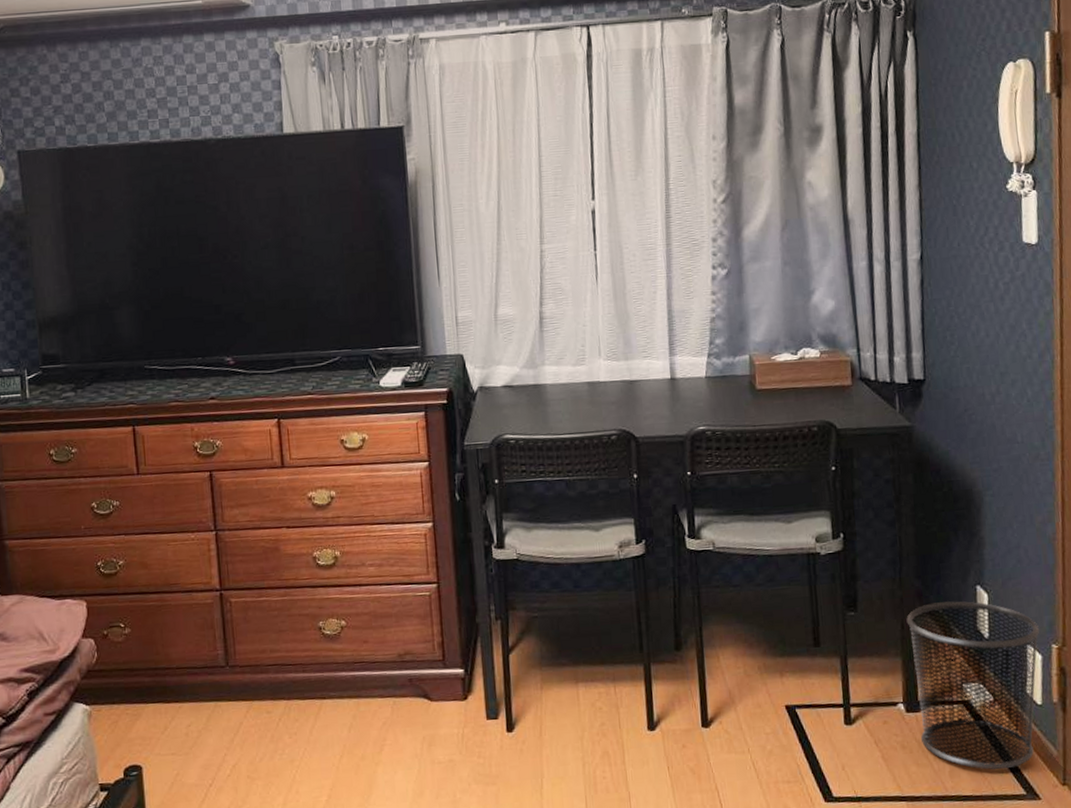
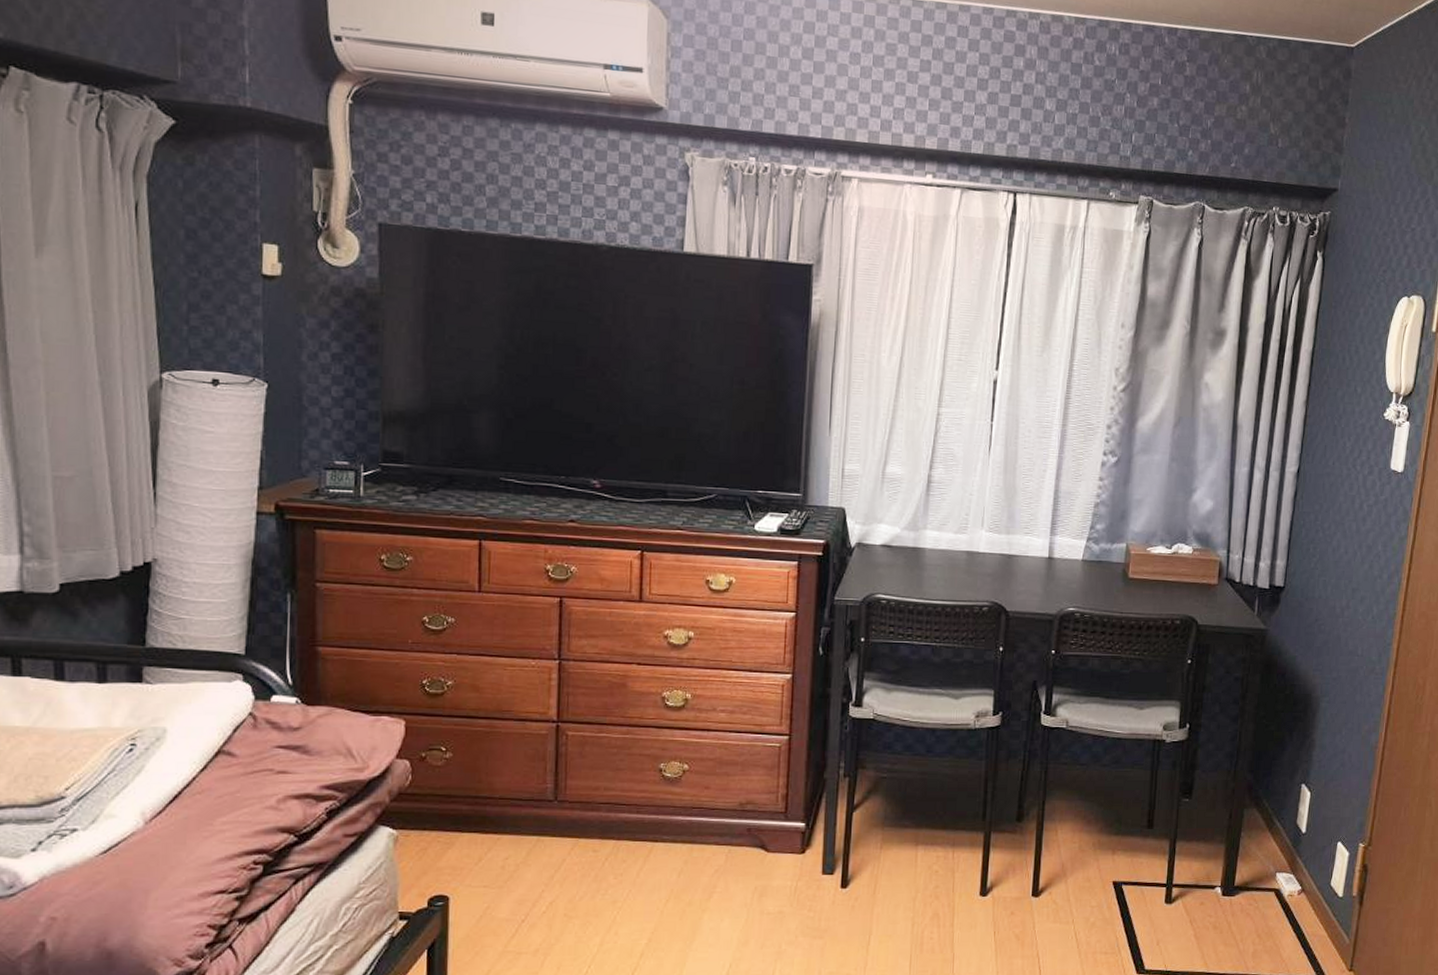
waste bin: present [906,601,1040,770] -> none [1232,796,1351,954]

